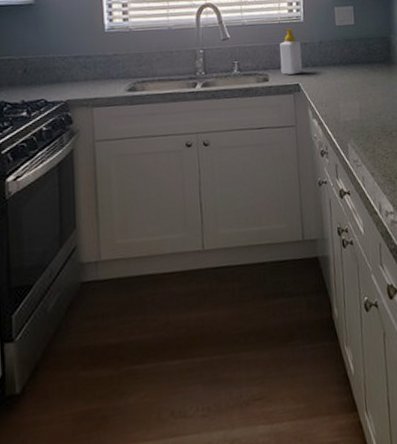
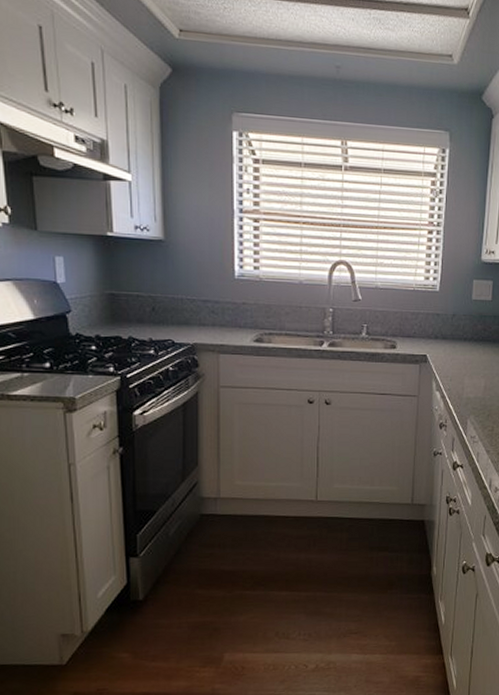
soap bottle: present [280,28,303,75] -> none [410,296,433,344]

